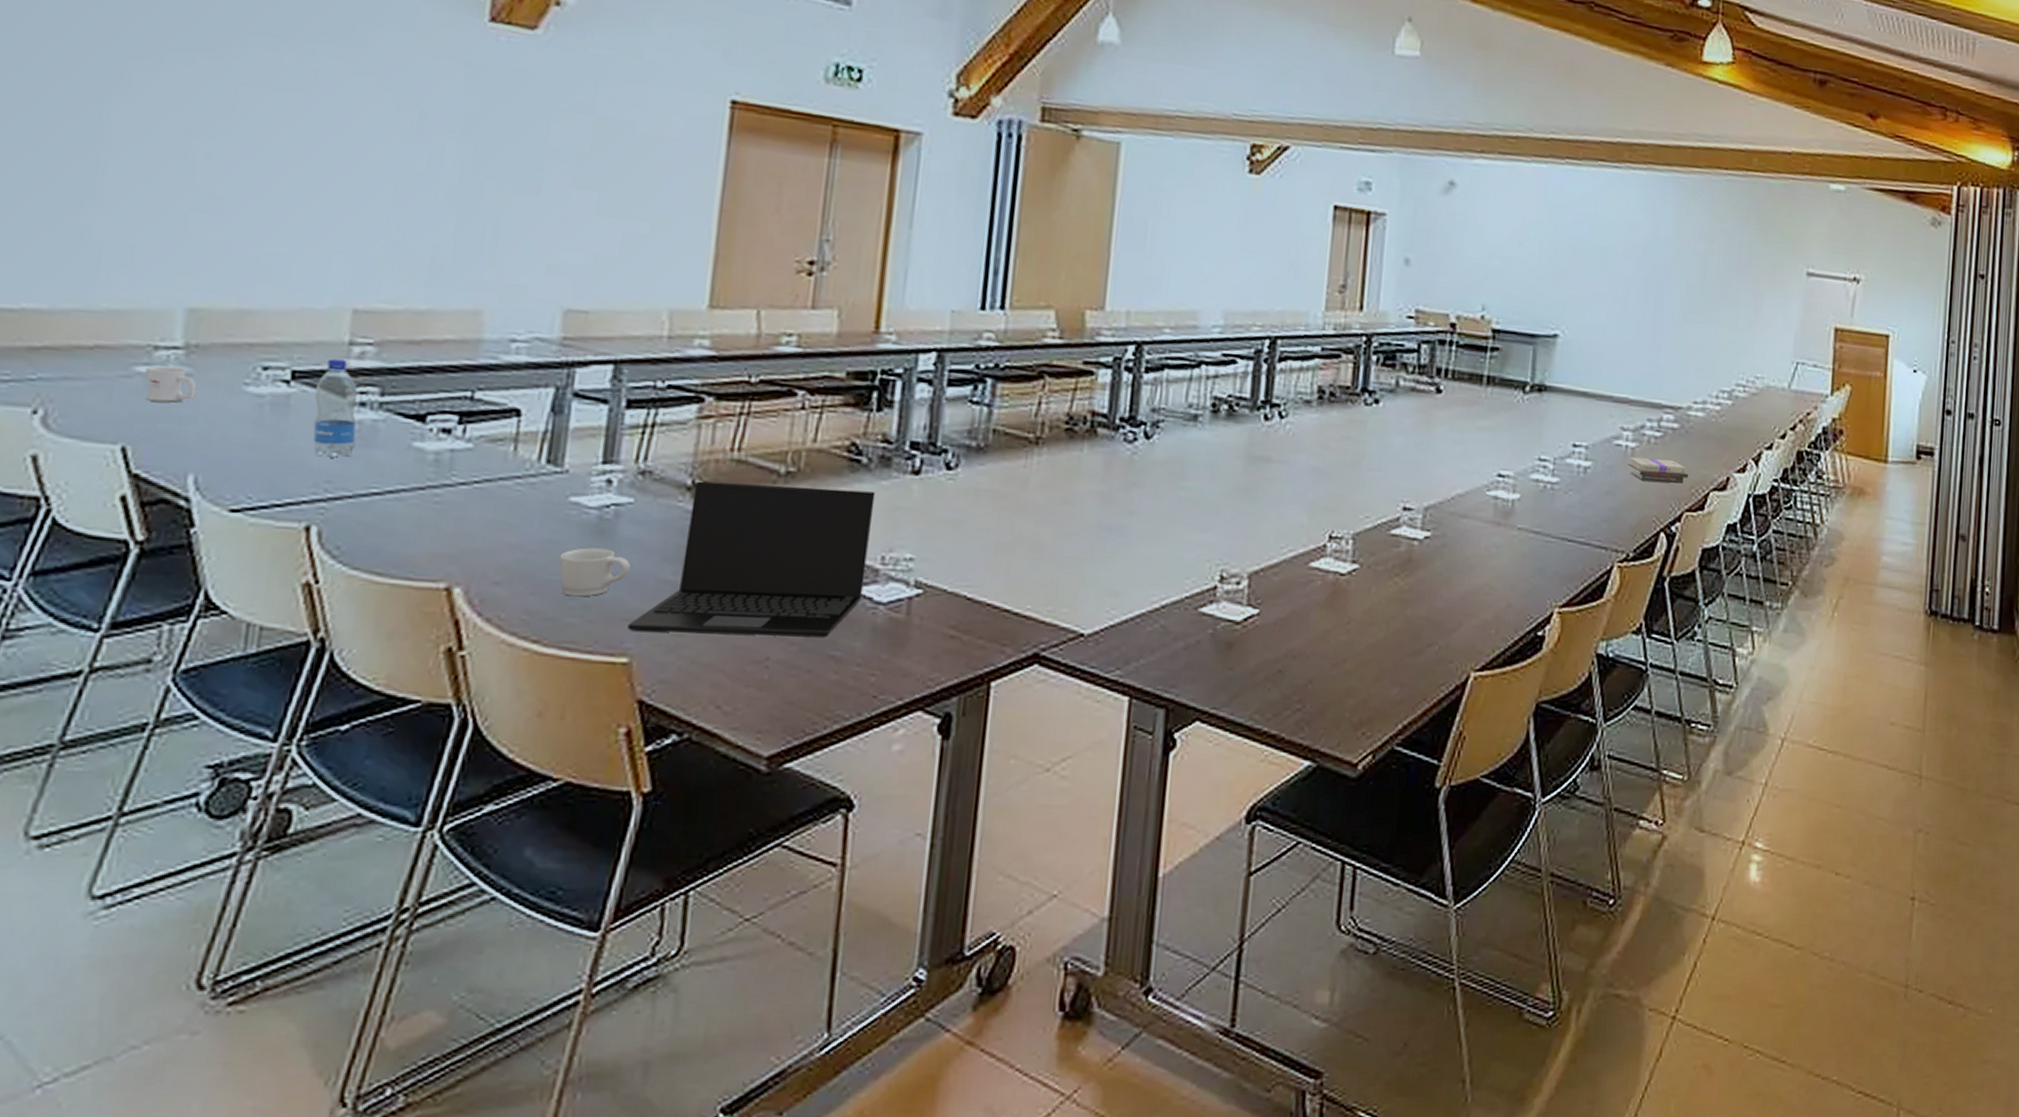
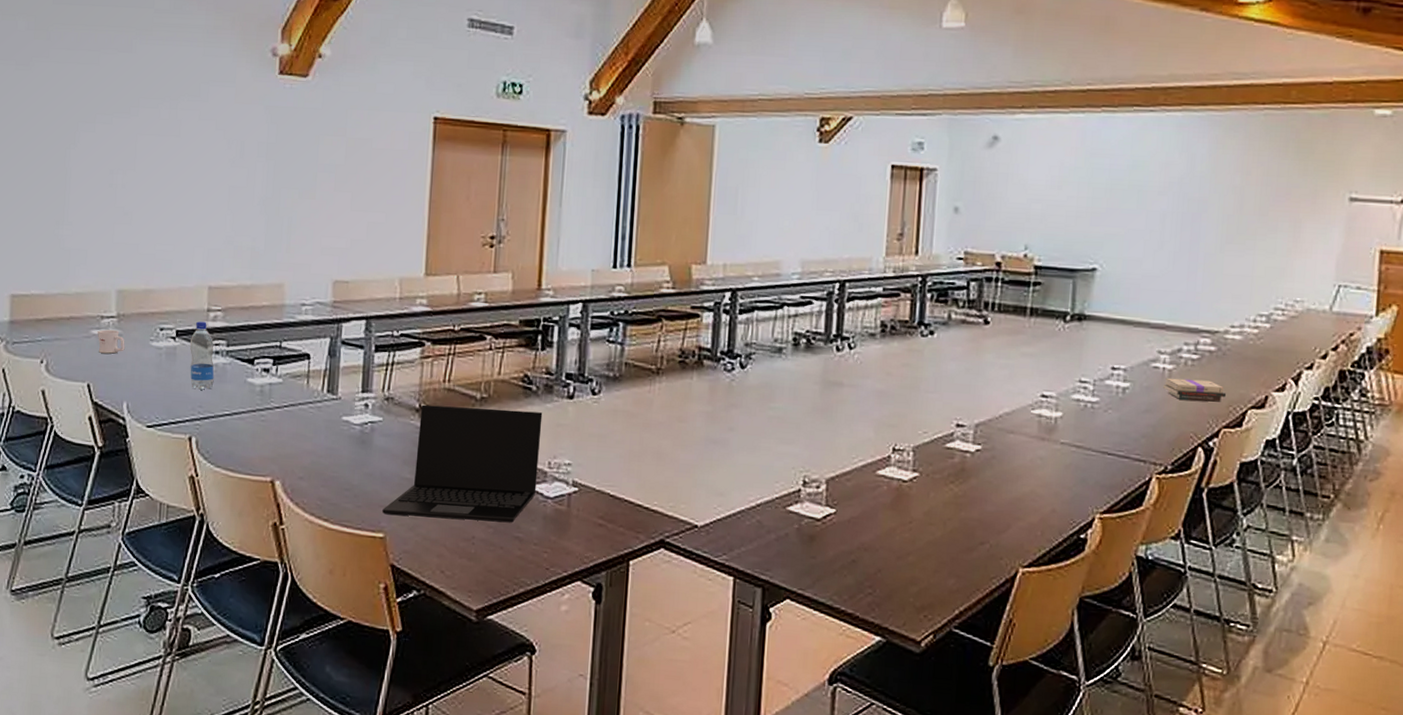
mug: present [559,547,632,597] -> none [338,453,383,489]

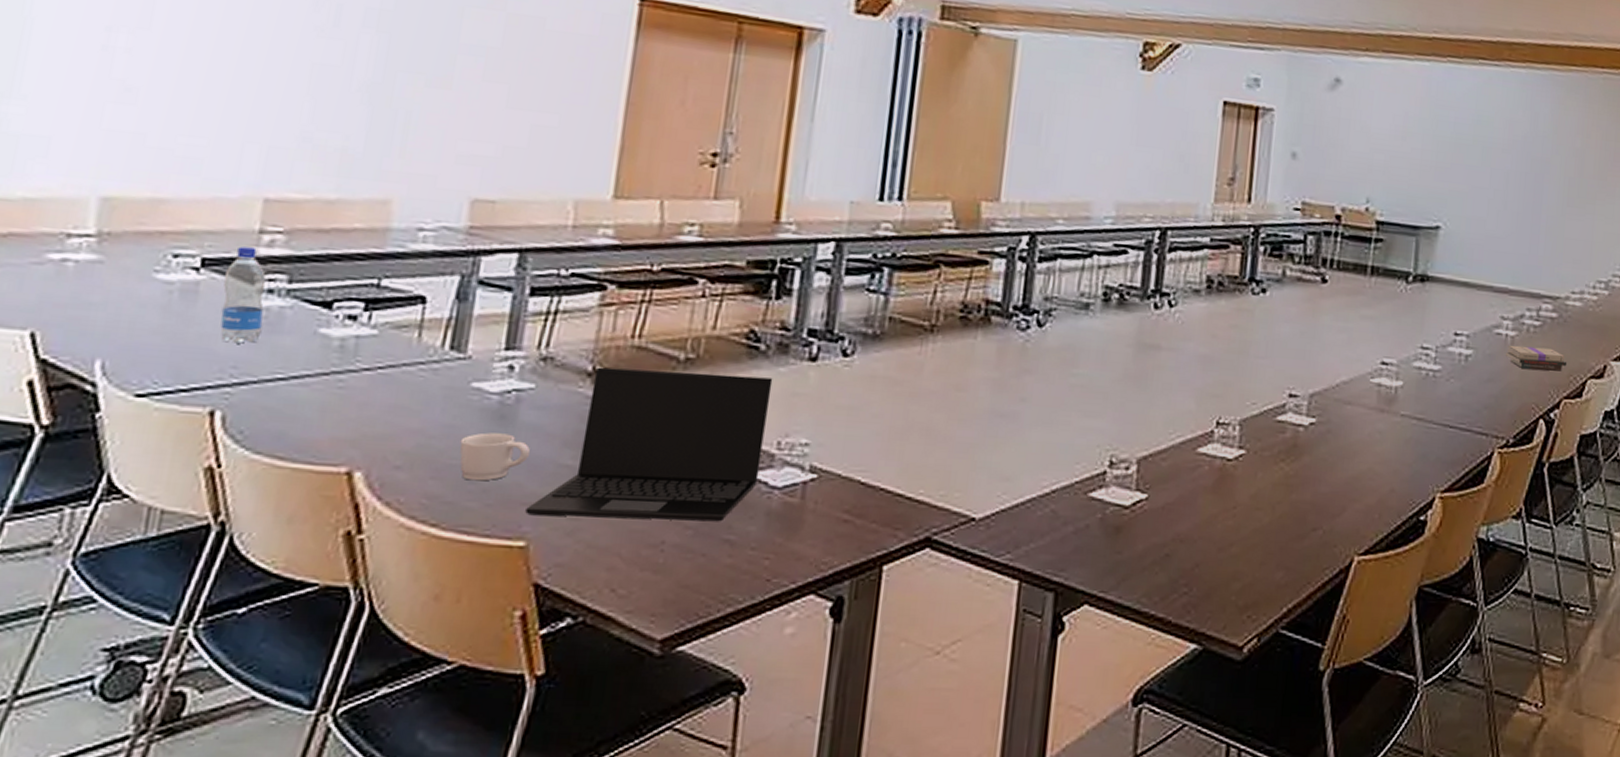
mug: present [97,329,125,354] -> none [56,253,108,289]
mug: none [338,453,383,489] -> present [459,432,531,481]

